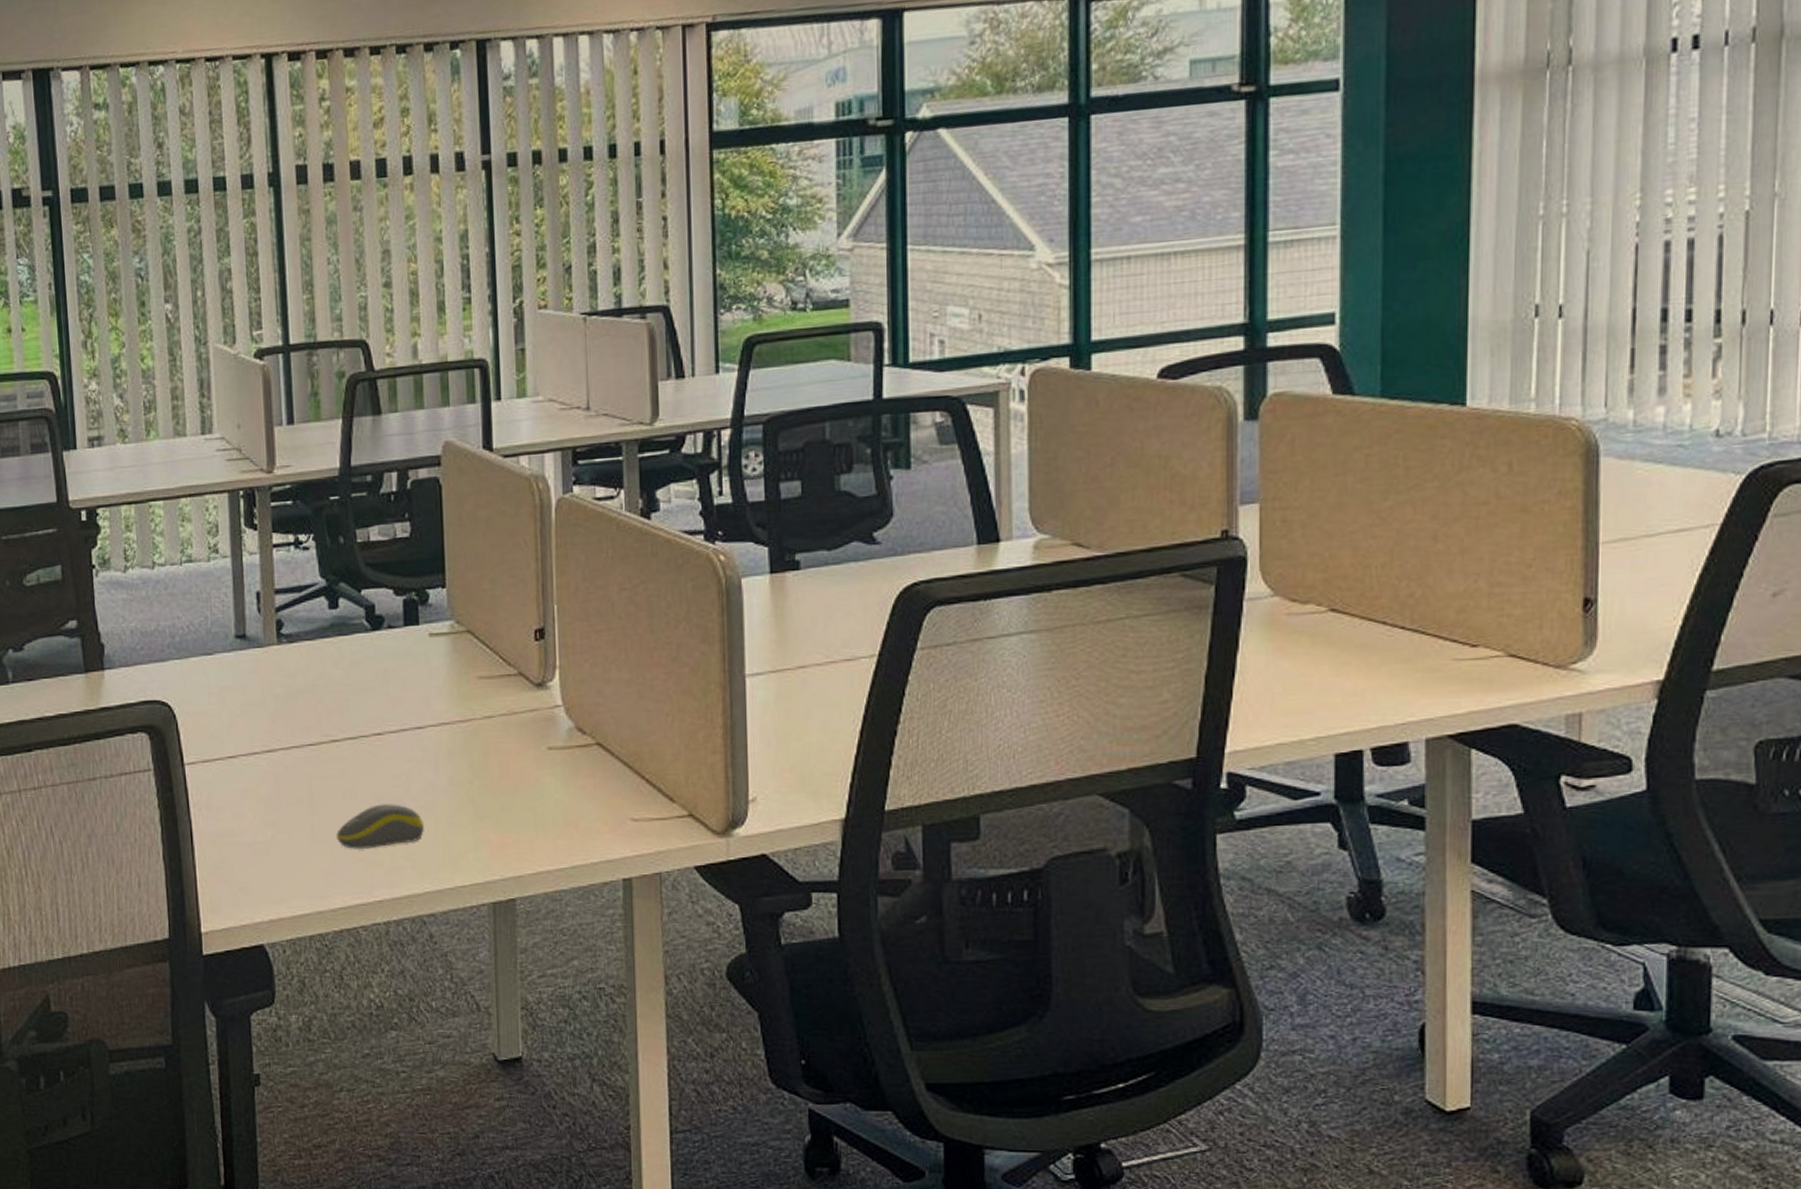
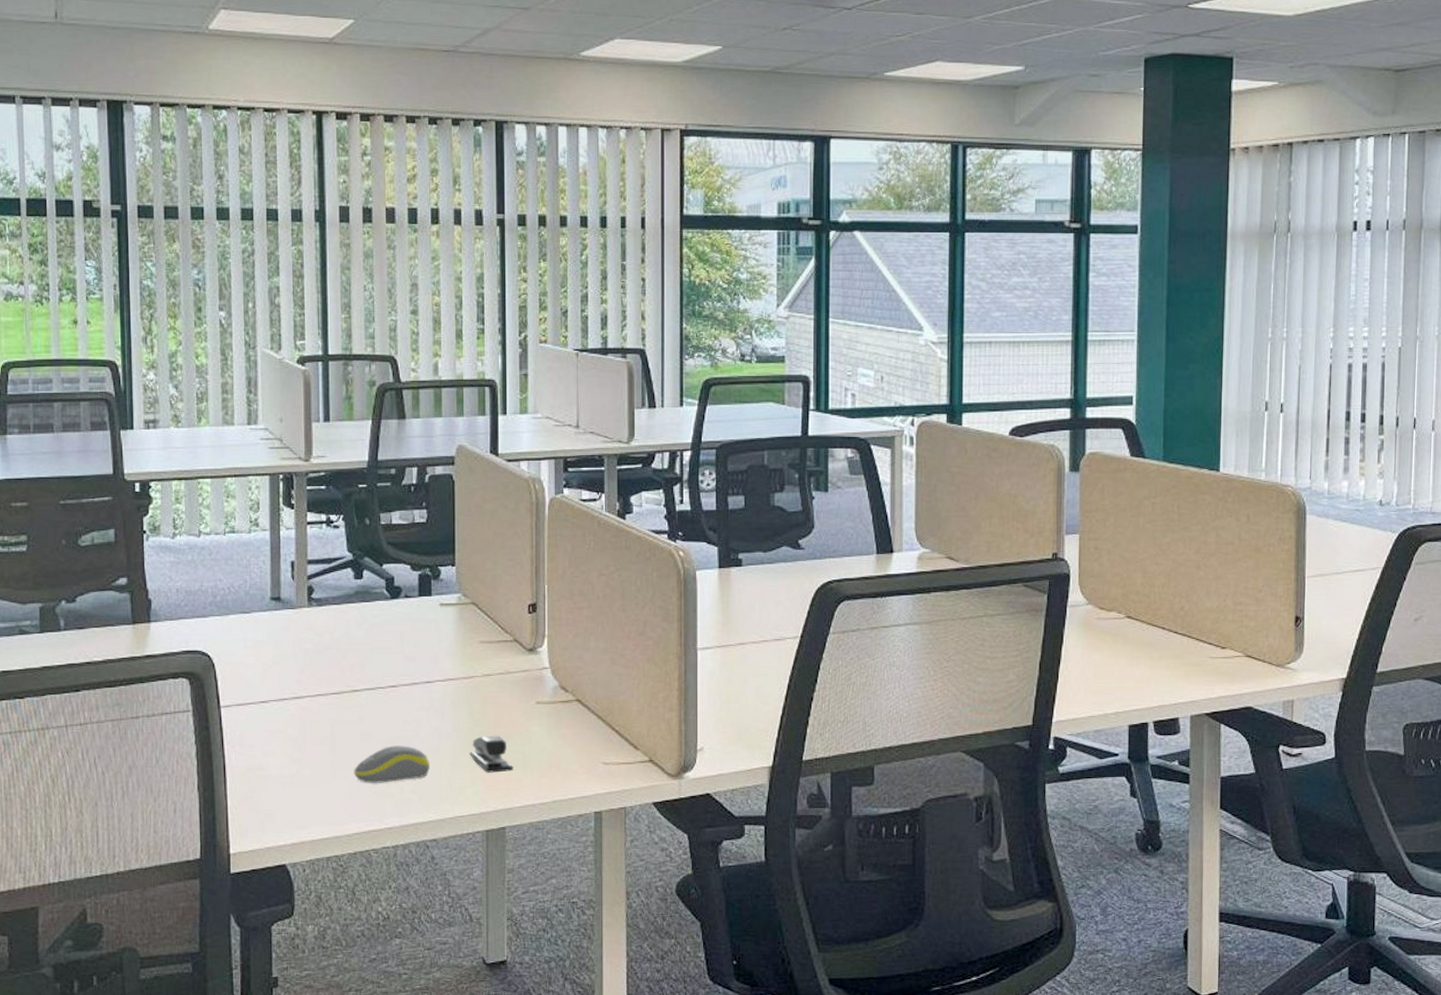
stapler: none [470,789,523,834] -> present [470,735,513,773]

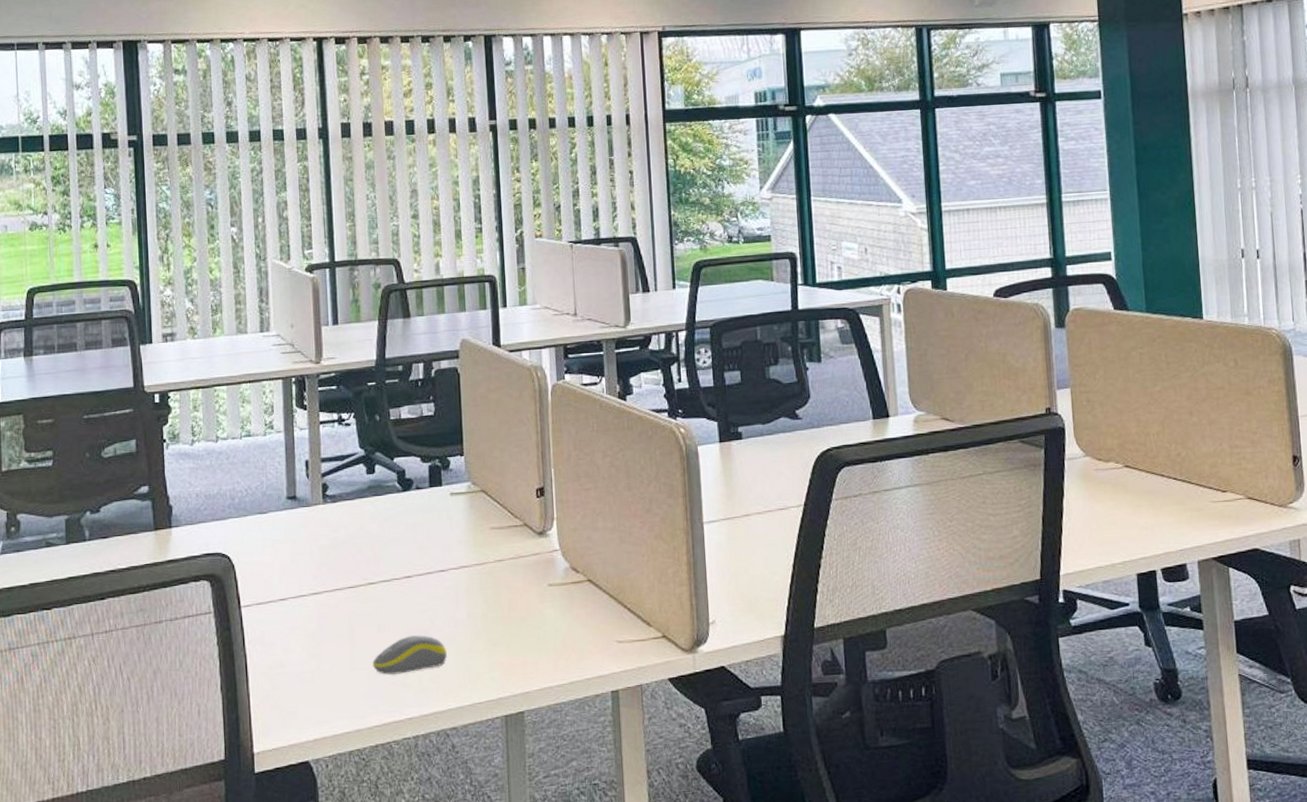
stapler: present [470,735,513,773] -> none [485,619,529,658]

